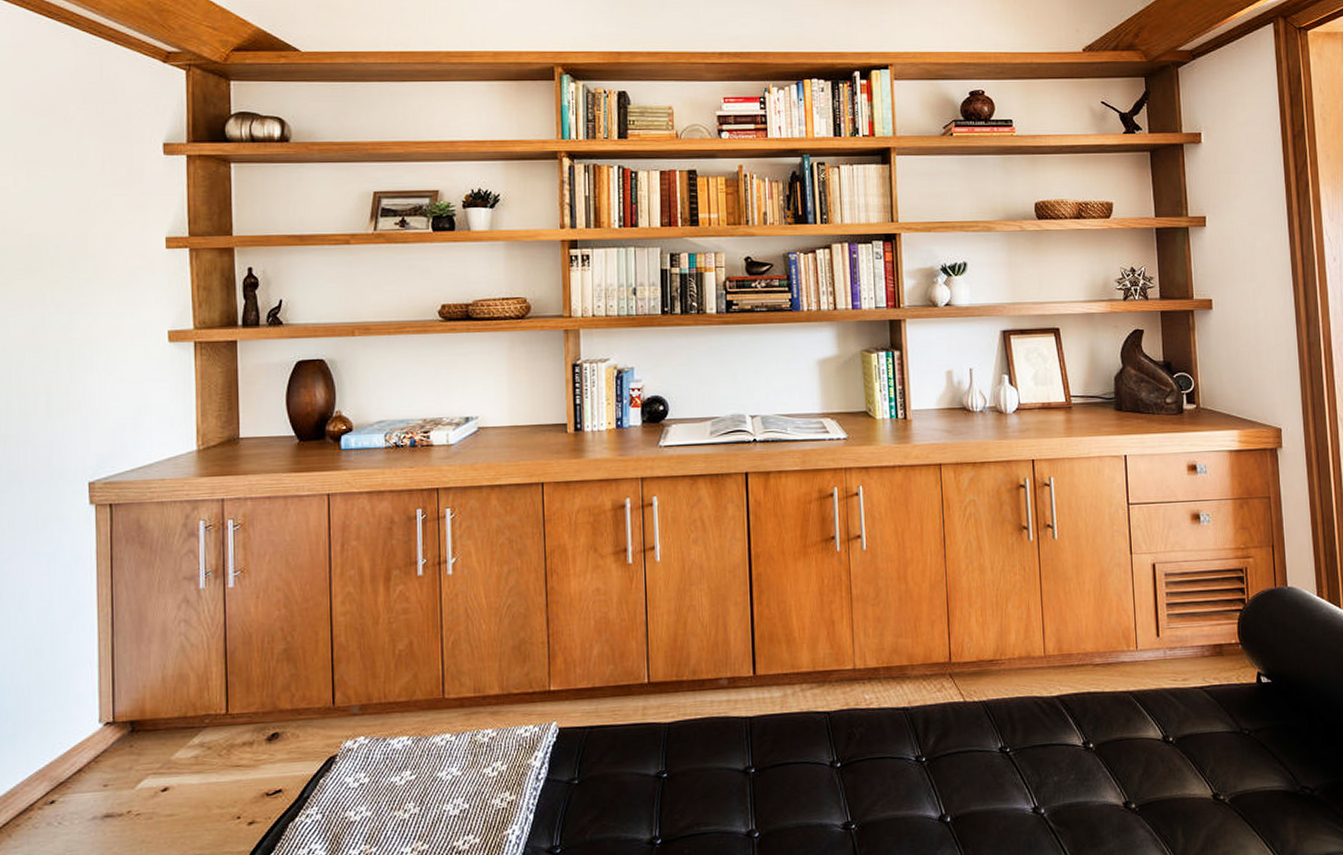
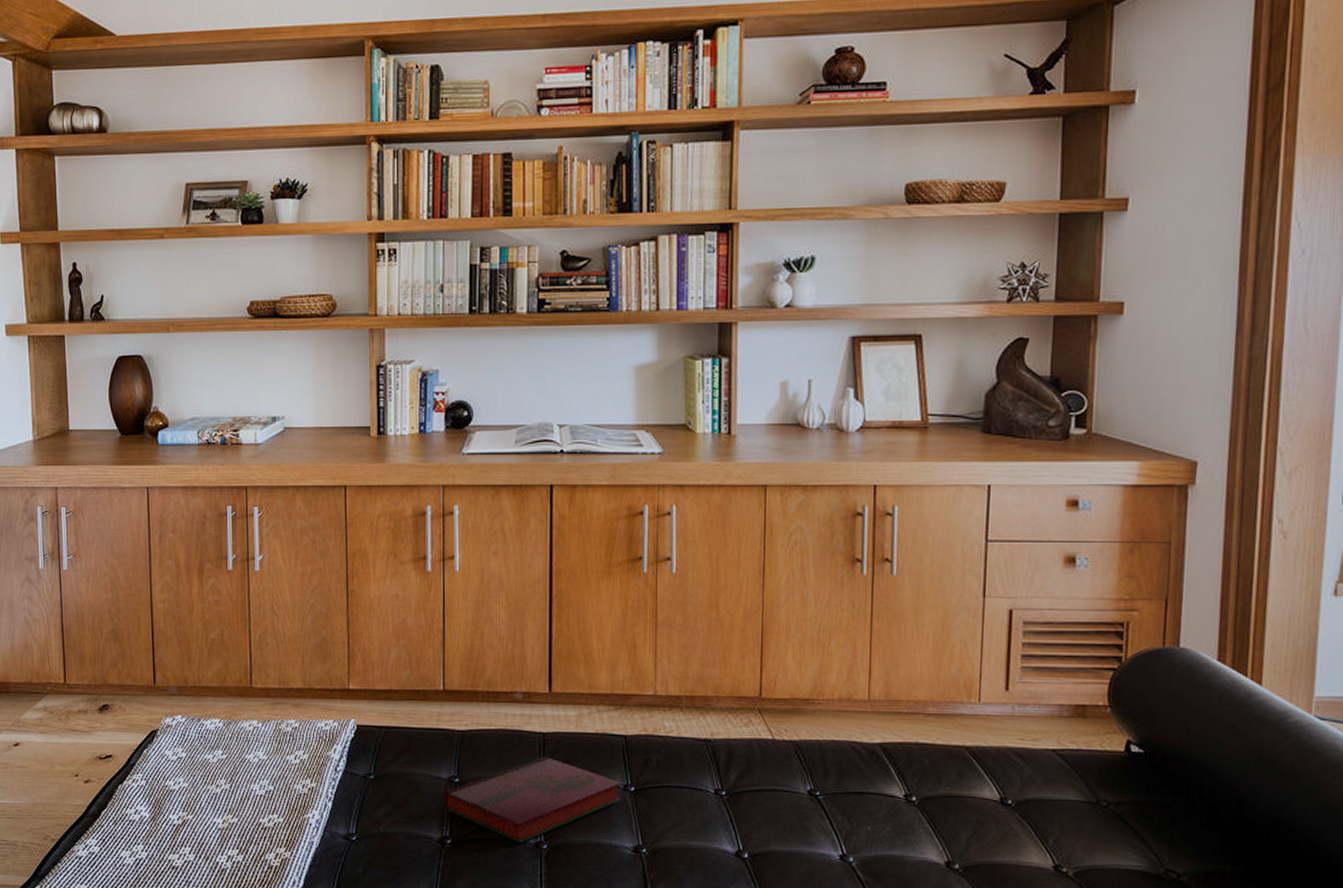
hardback book: none [653,740,829,835] -> present [445,756,621,843]

